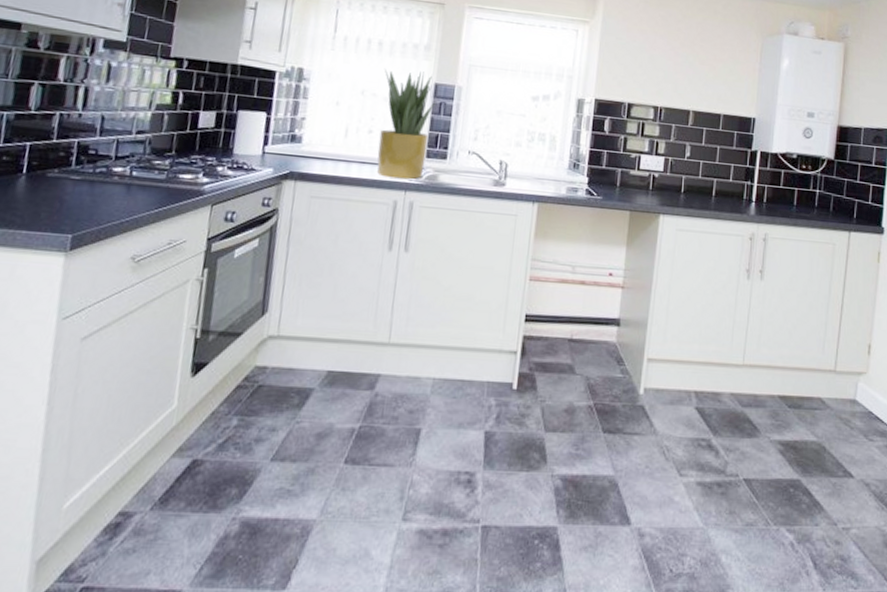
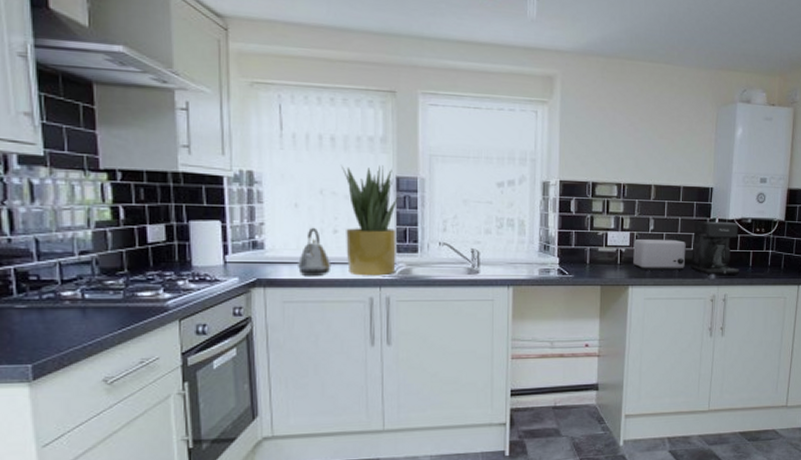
kettle: none [329,125,362,174] -> present [298,227,332,276]
toaster: none [666,165,724,203] -> present [633,239,686,271]
coffee maker: none [728,151,783,213] -> present [690,221,739,275]

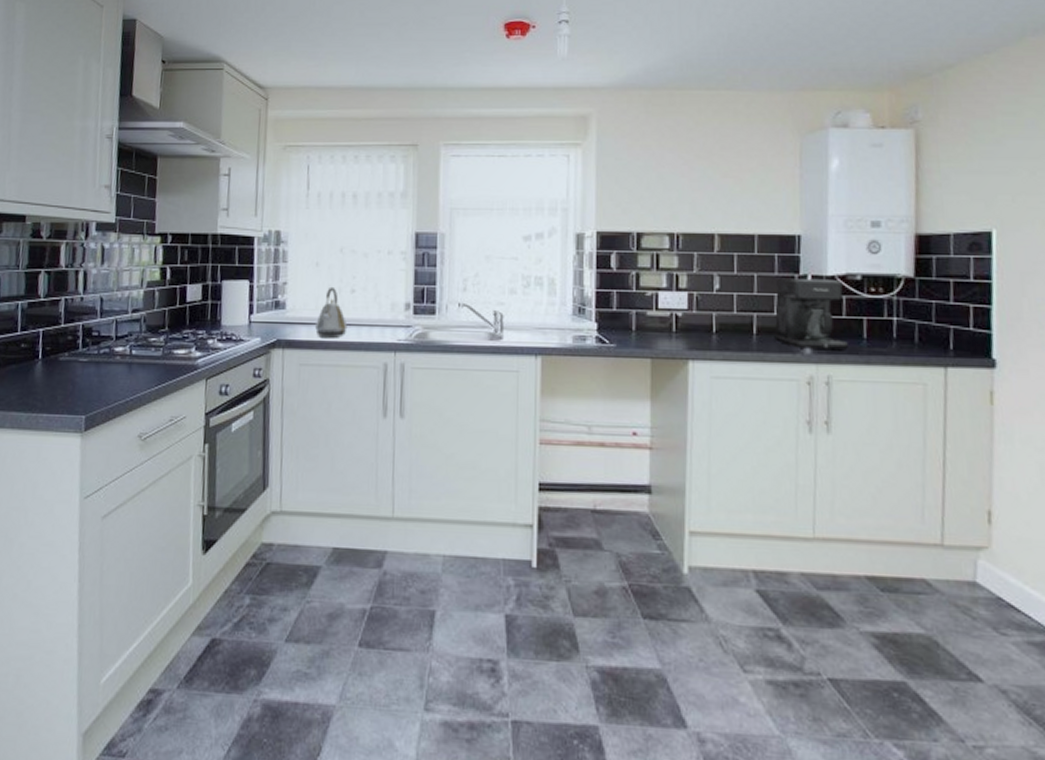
planter: present [342,165,400,276] -> none [362,221,418,340]
toaster: present [633,239,686,271] -> none [693,301,767,342]

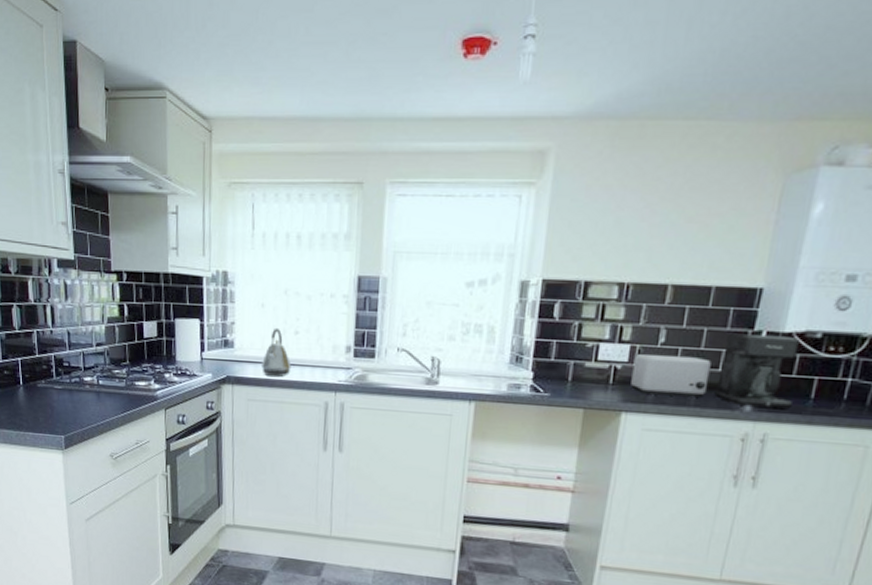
toaster: none [693,301,767,342] -> present [630,354,712,398]

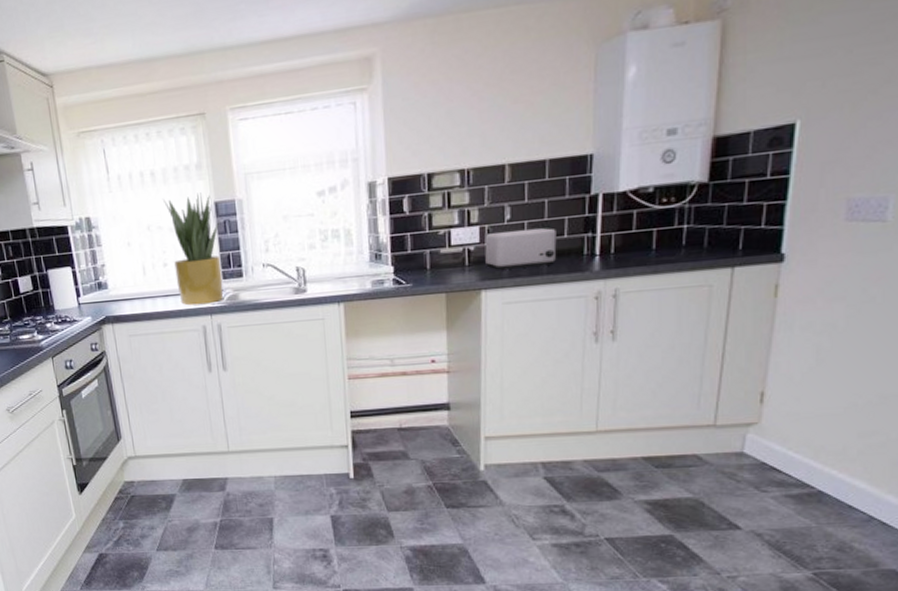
kettle: present [262,327,292,377] -> none [137,263,166,310]
planter: none [305,264,360,381] -> present [163,192,224,306]
coffee maker: present [714,333,800,409] -> none [564,195,636,267]

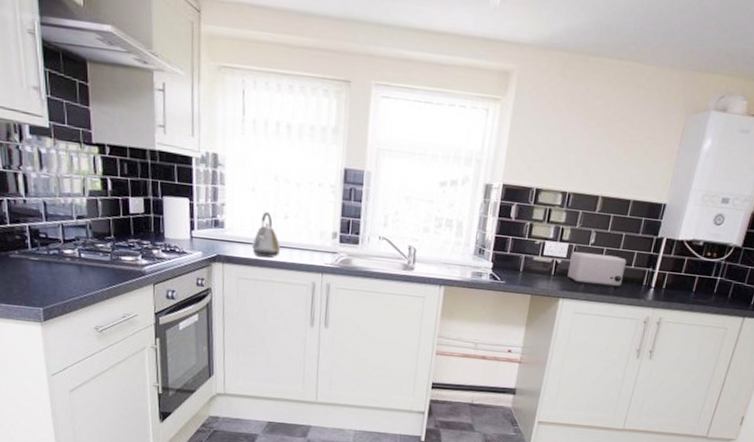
kettle: none [137,263,166,310] -> present [252,211,281,258]
planter: present [163,192,224,306] -> none [294,154,346,263]

